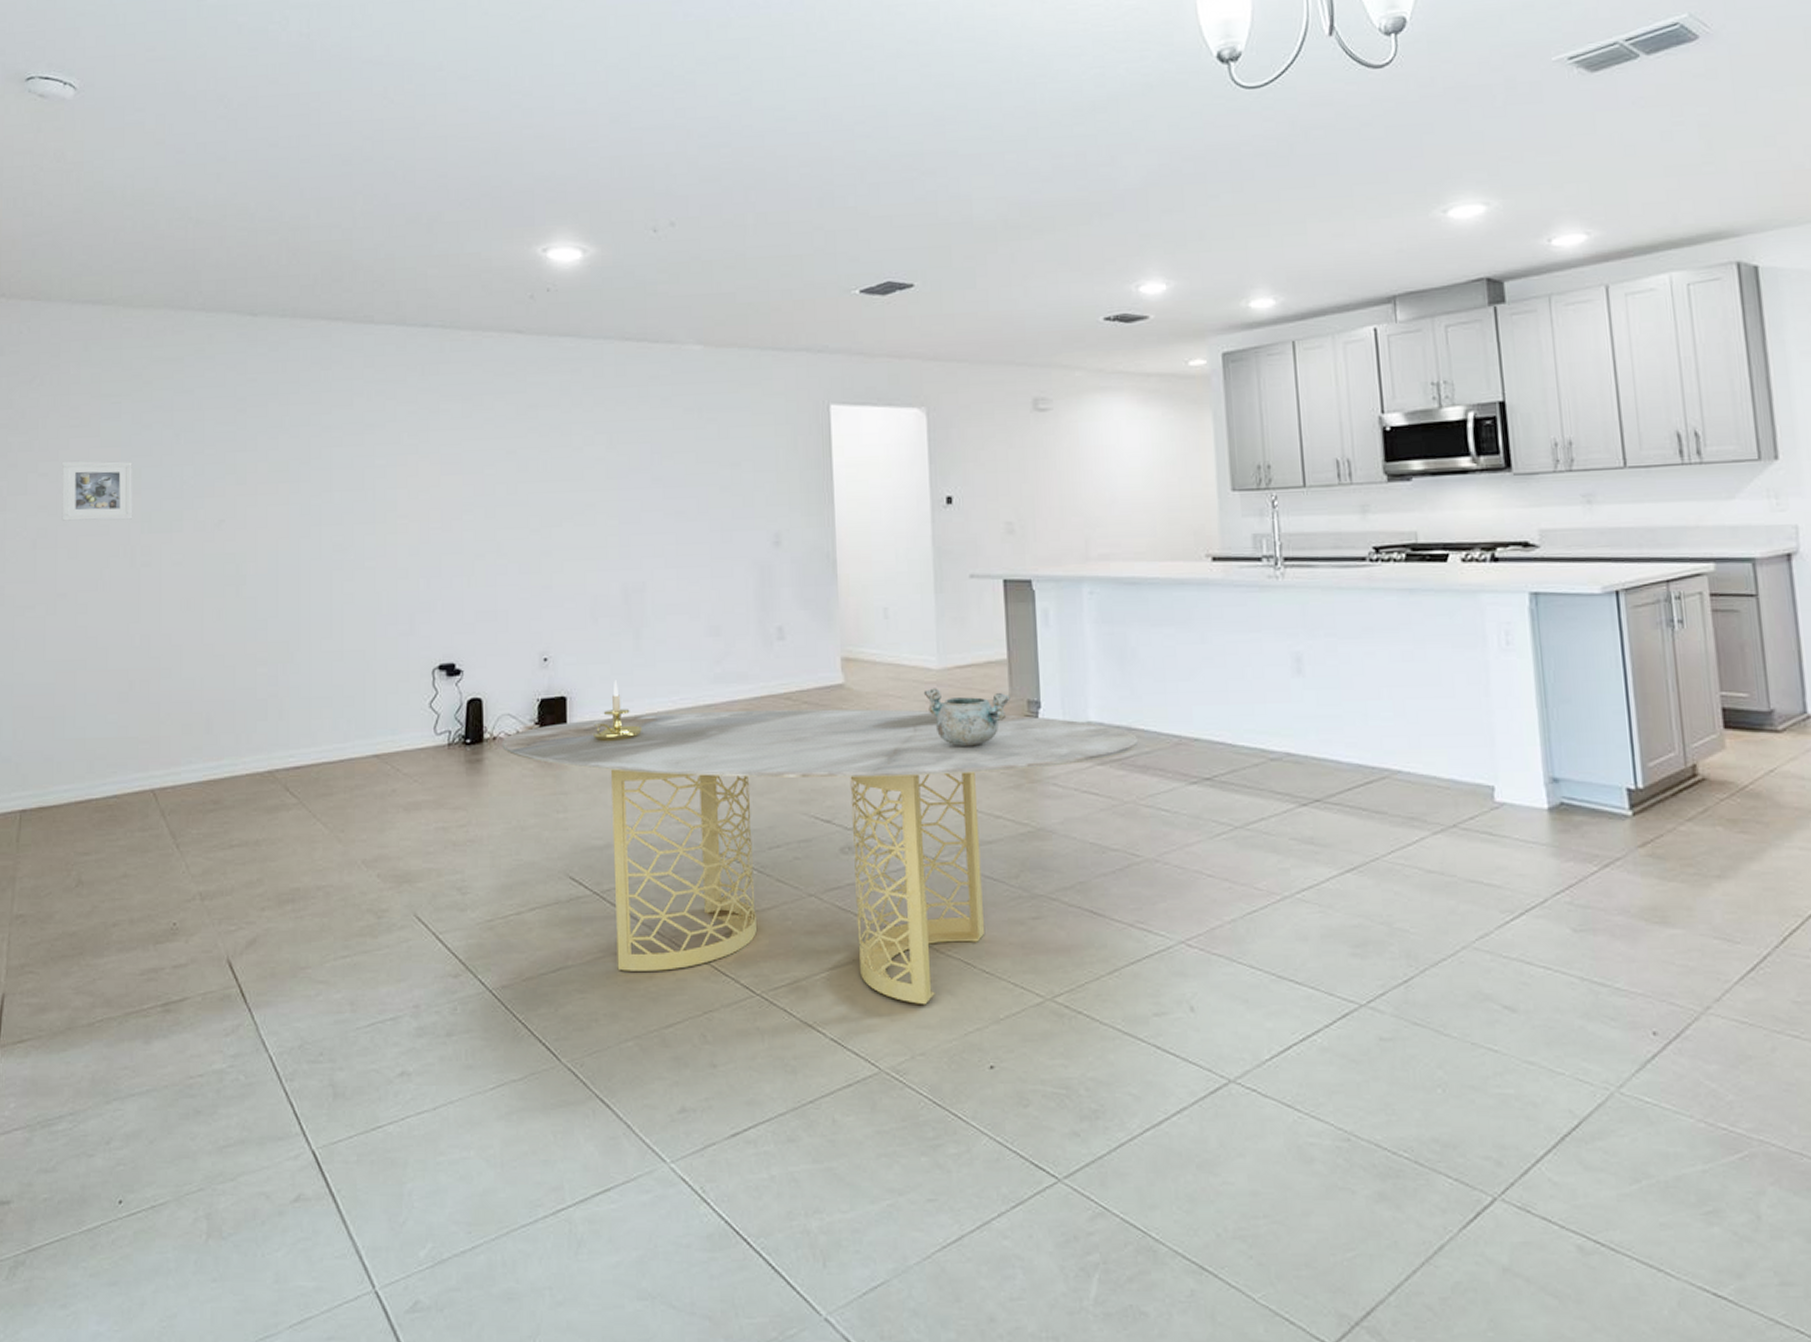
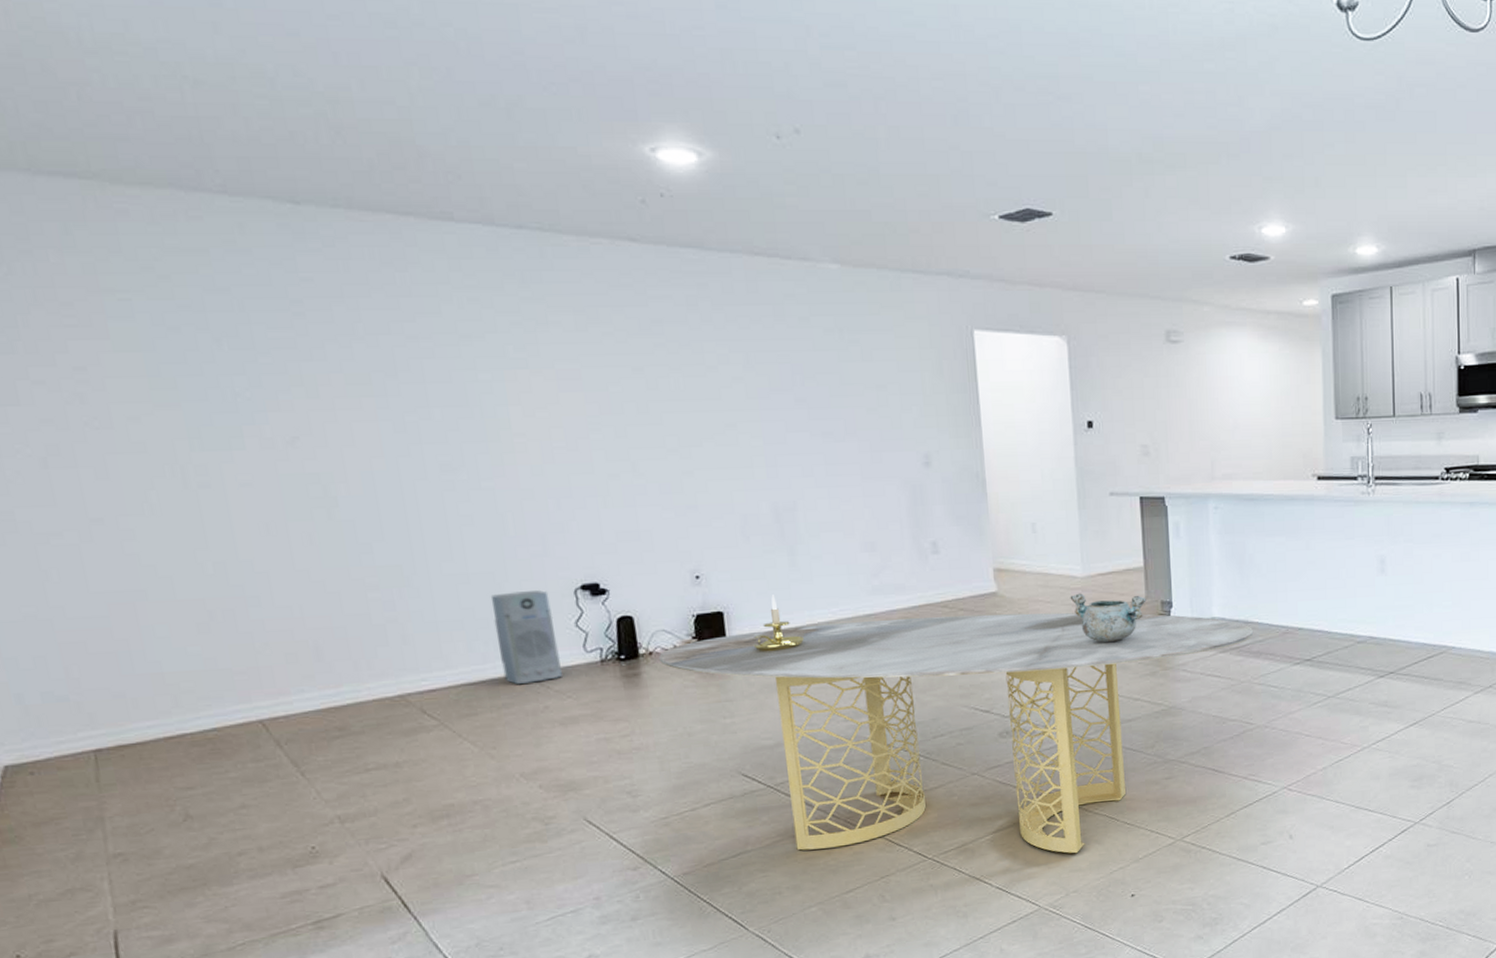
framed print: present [62,460,133,521] -> none [63,366,176,437]
air purifier: none [359,669,413,766] -> present [490,590,562,685]

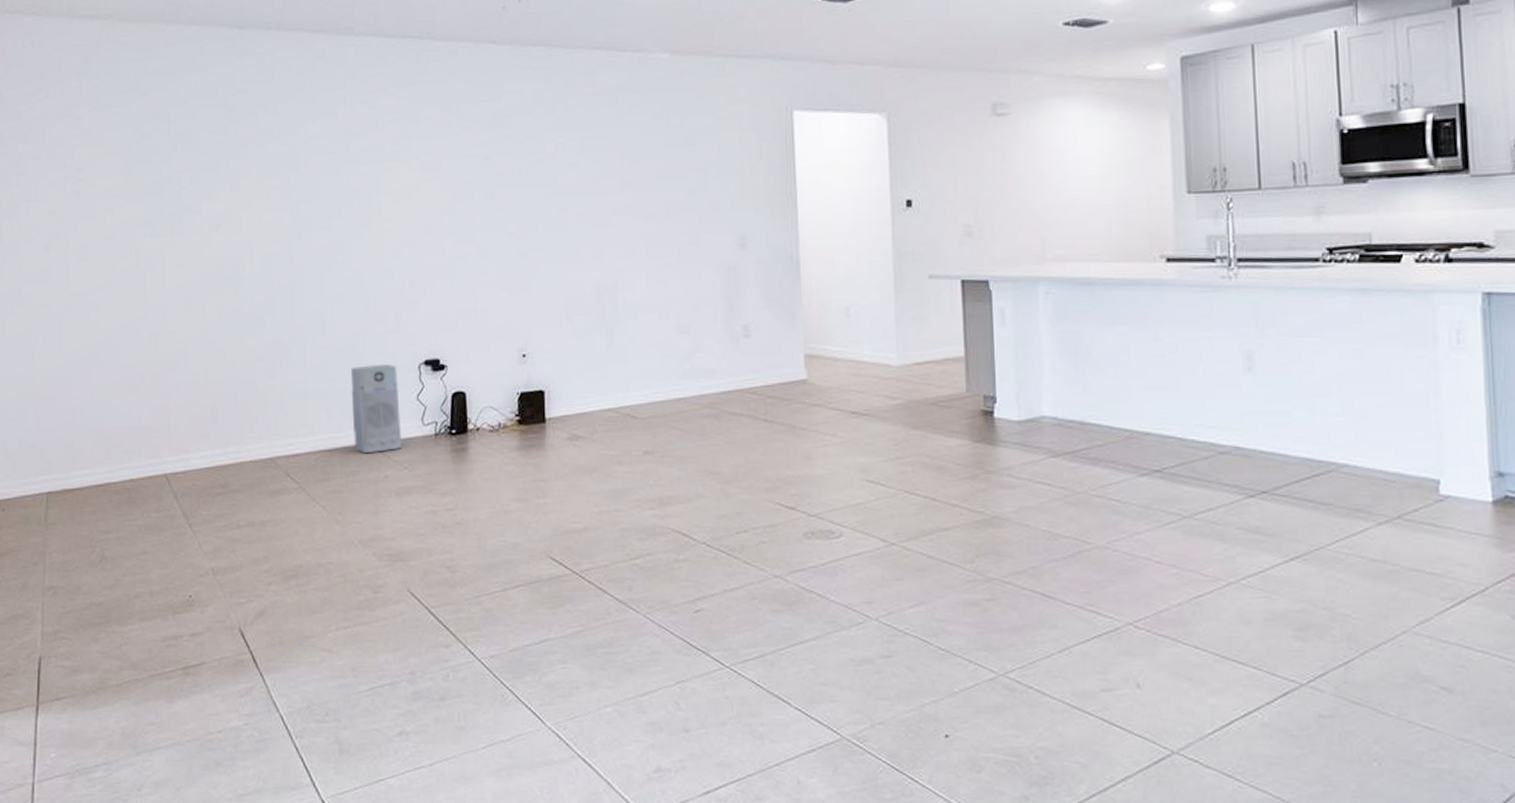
dining table: present [659,612,1254,854] -> none [485,403,1091,679]
candle holder: present [753,595,805,652] -> none [569,375,617,433]
decorative bowl: present [1070,593,1147,643] -> none [883,383,967,440]

